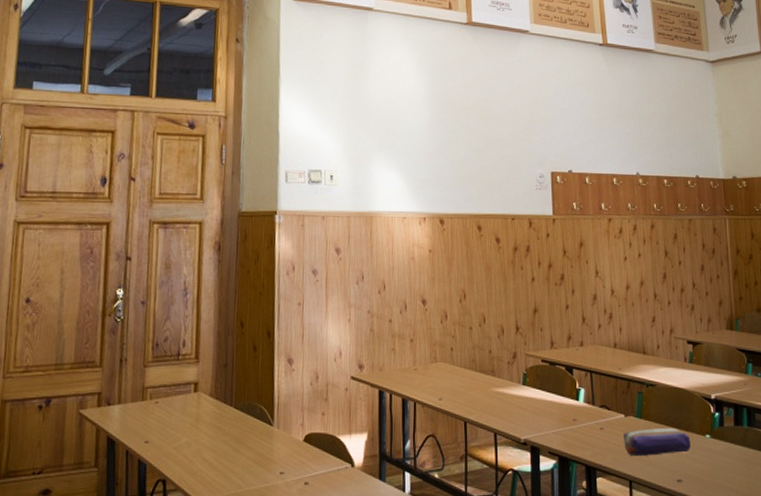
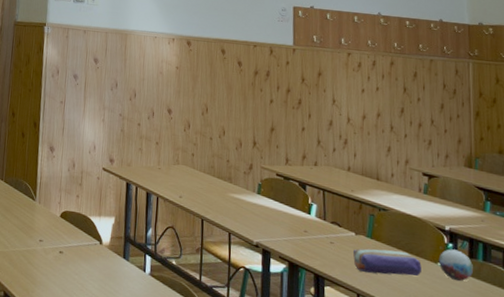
decorative orb: none [706,418,739,451] -> present [438,249,473,281]

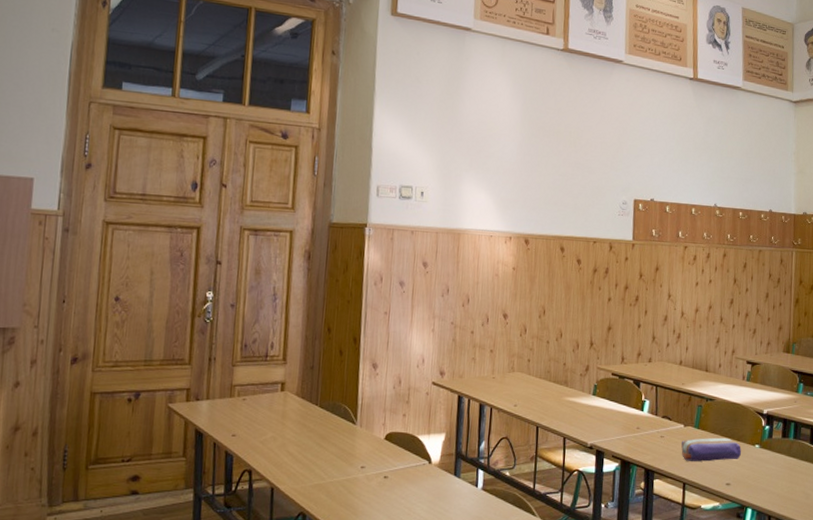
decorative orb: present [438,249,473,281] -> none [756,431,785,459]

